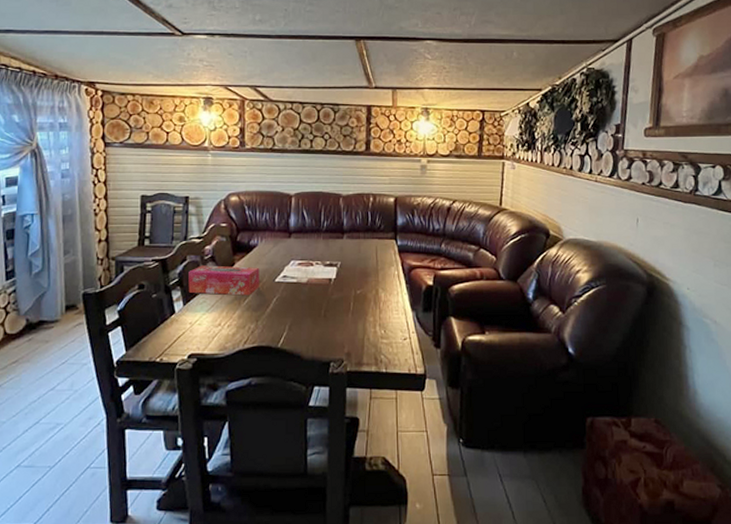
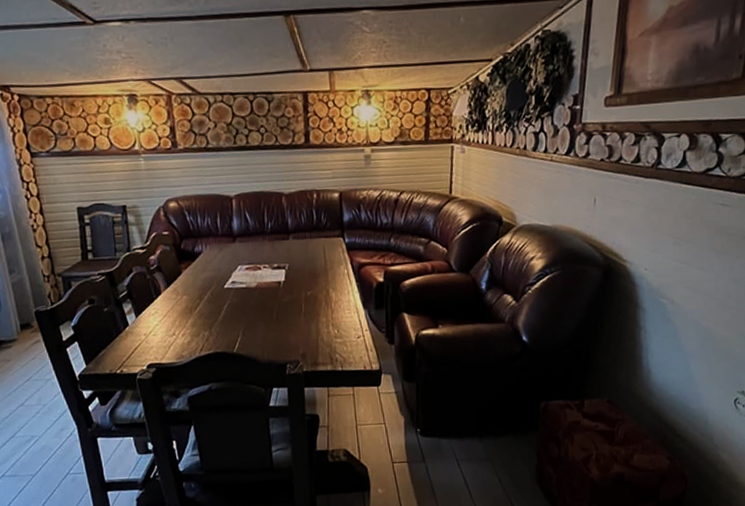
tissue box: present [188,265,260,296] -> none [136,274,209,305]

